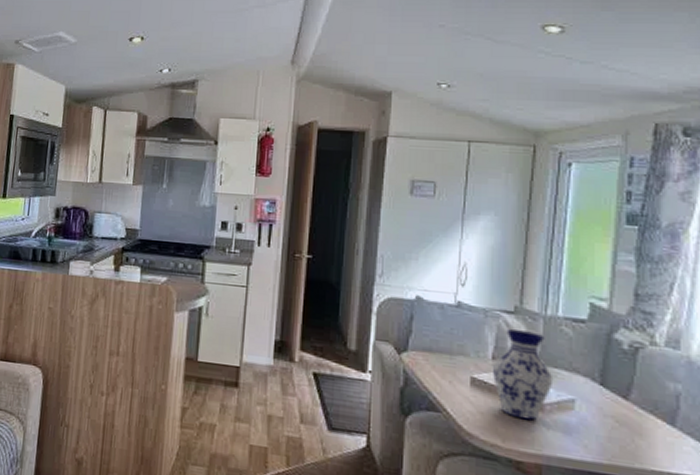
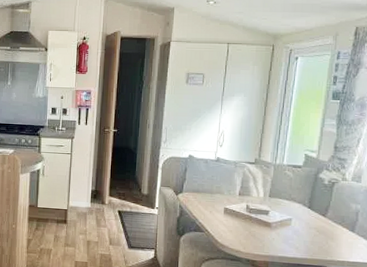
vase: present [493,329,554,421] -> none [239,174,279,234]

